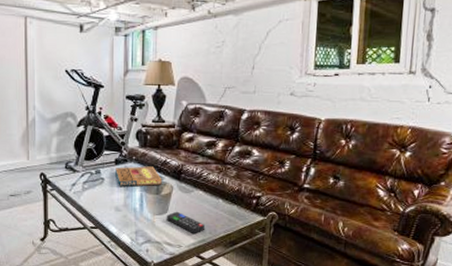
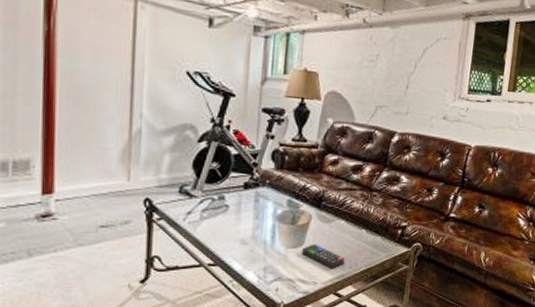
pizza box: present [115,166,162,188] -> none [243,191,299,217]

